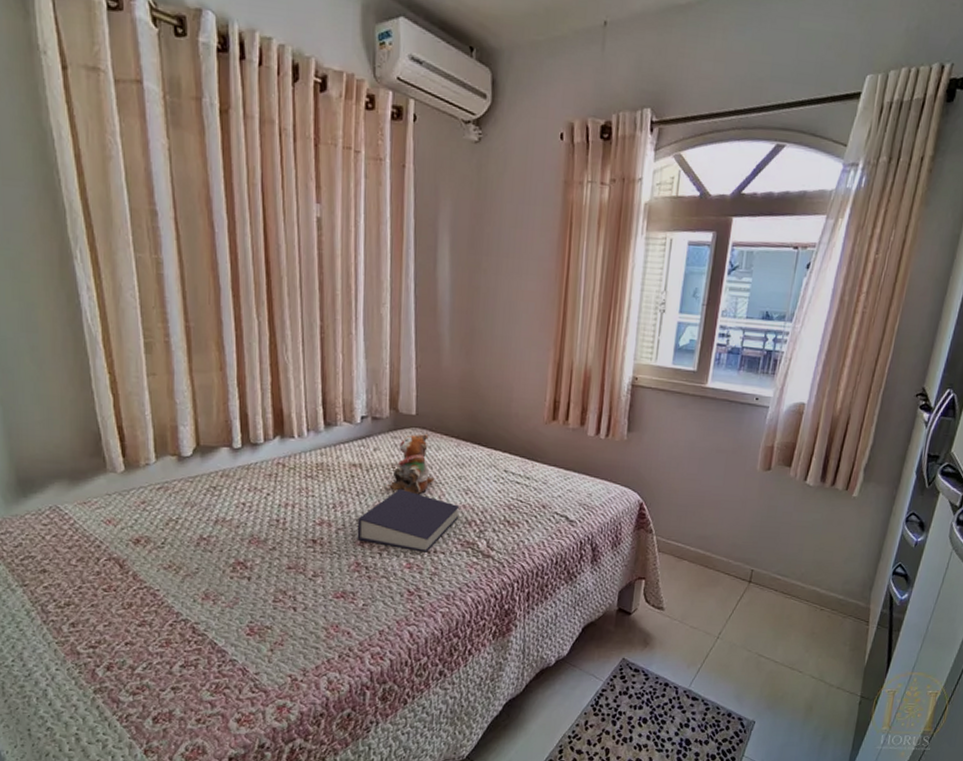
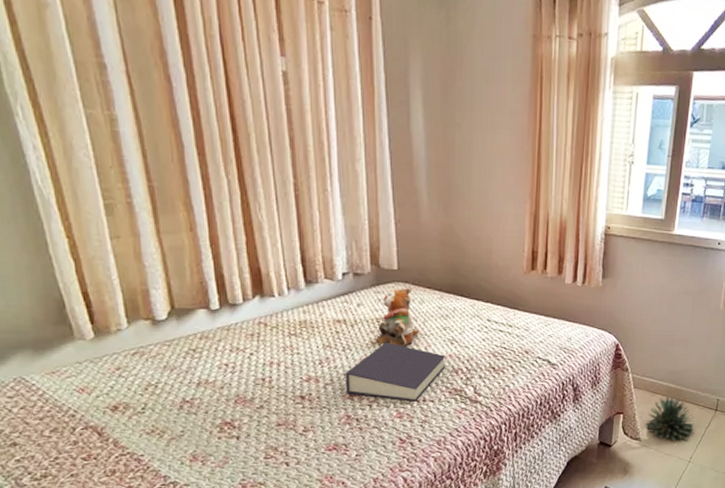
succulent plant: none [670,564,725,616] -> present [645,397,695,443]

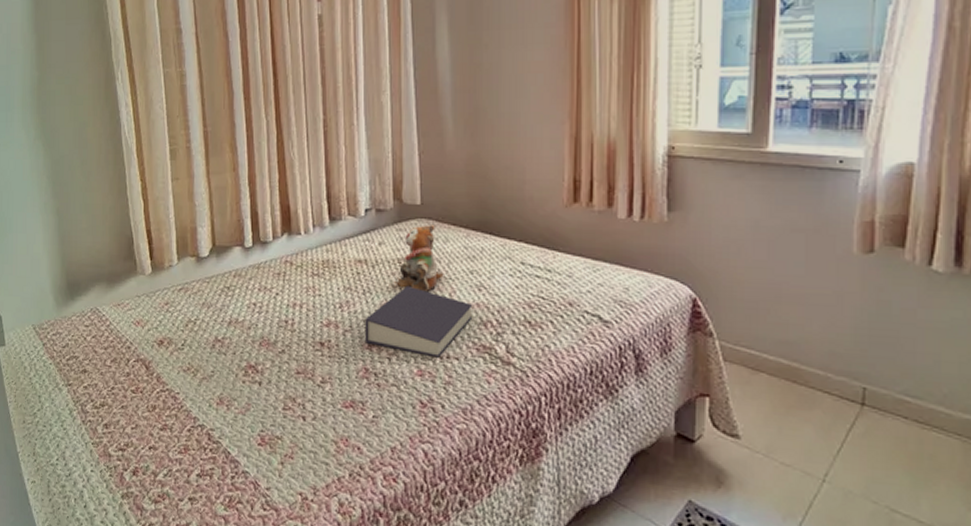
succulent plant: present [645,397,695,443] -> none [745,377,829,449]

